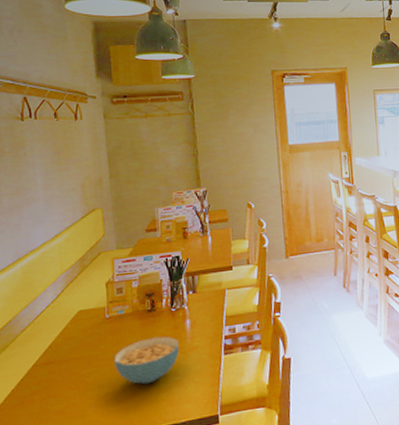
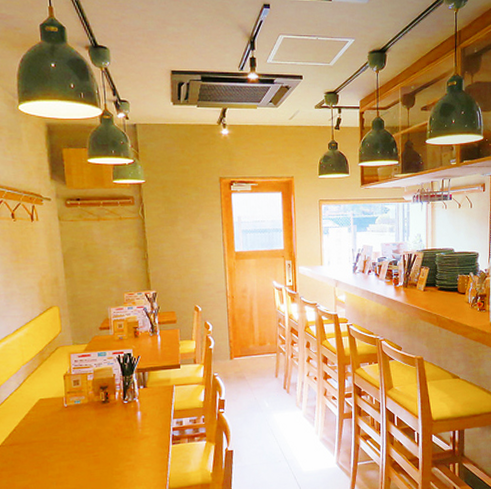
cereal bowl: present [115,336,179,385] -> none [73,425,131,467]

